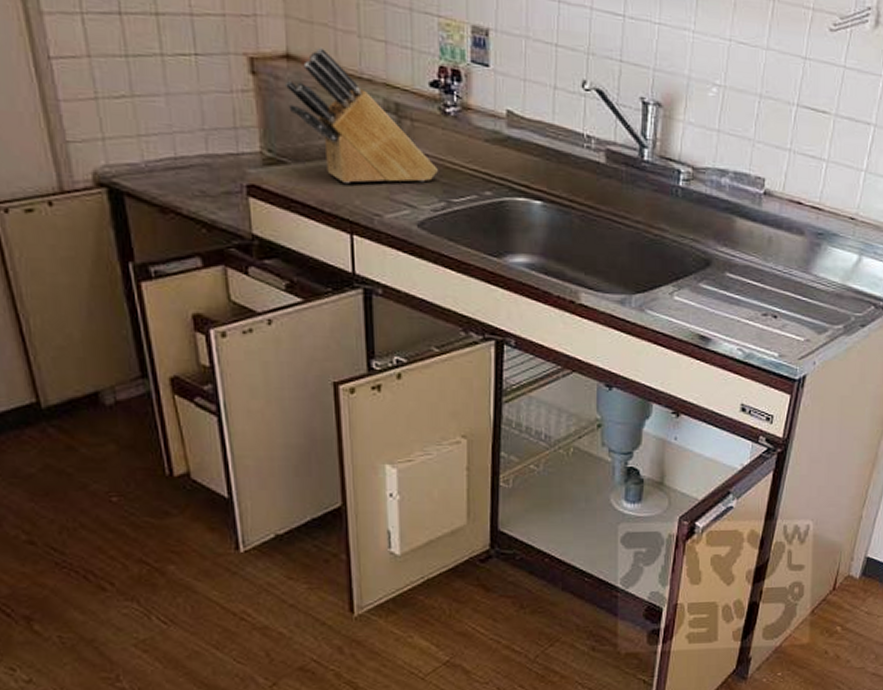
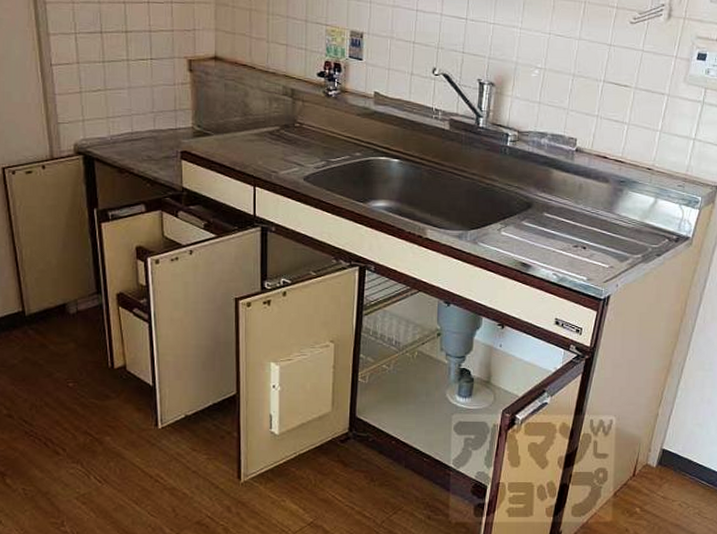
knife block: present [284,47,438,183] -> none [212,50,321,148]

